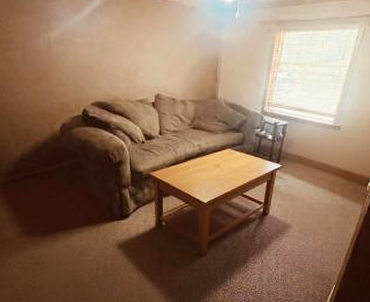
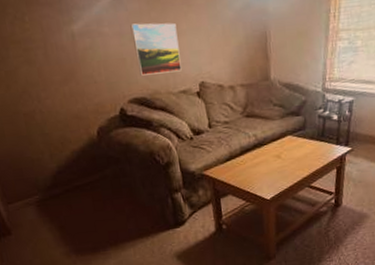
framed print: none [100,38,141,83] -> present [130,23,182,76]

